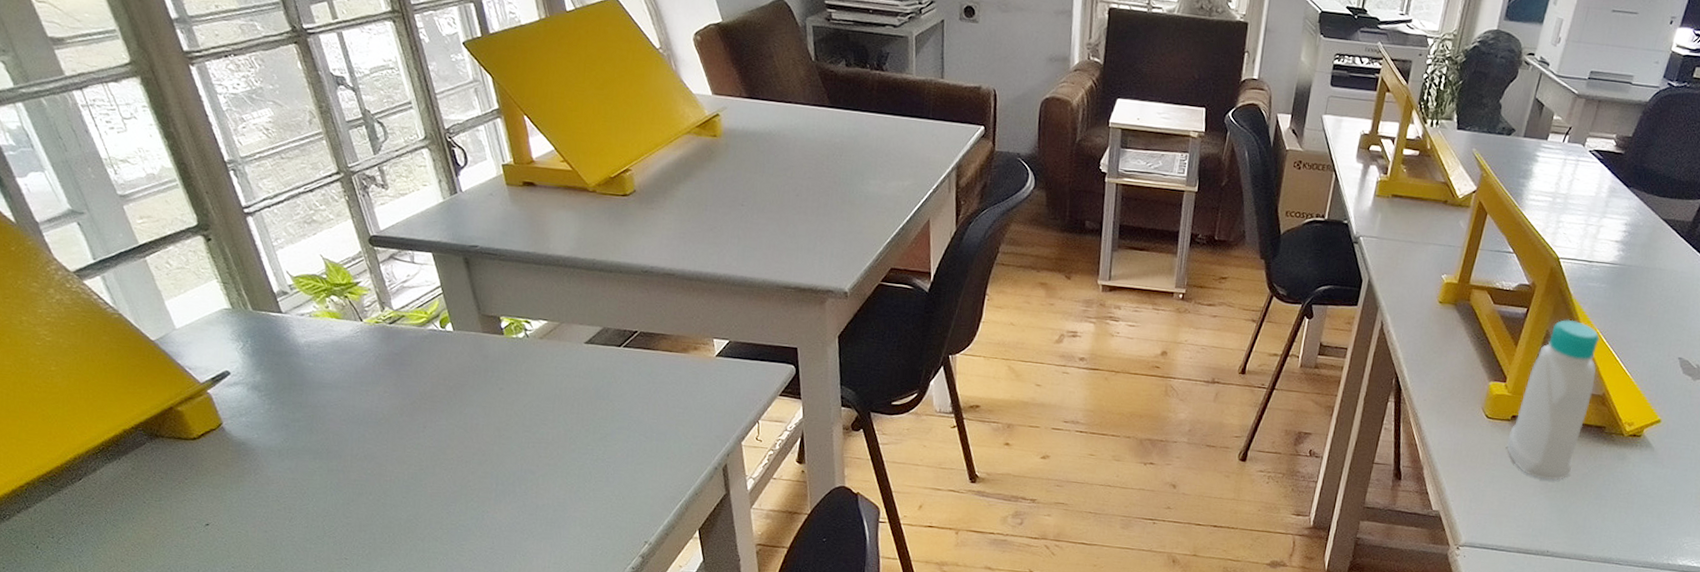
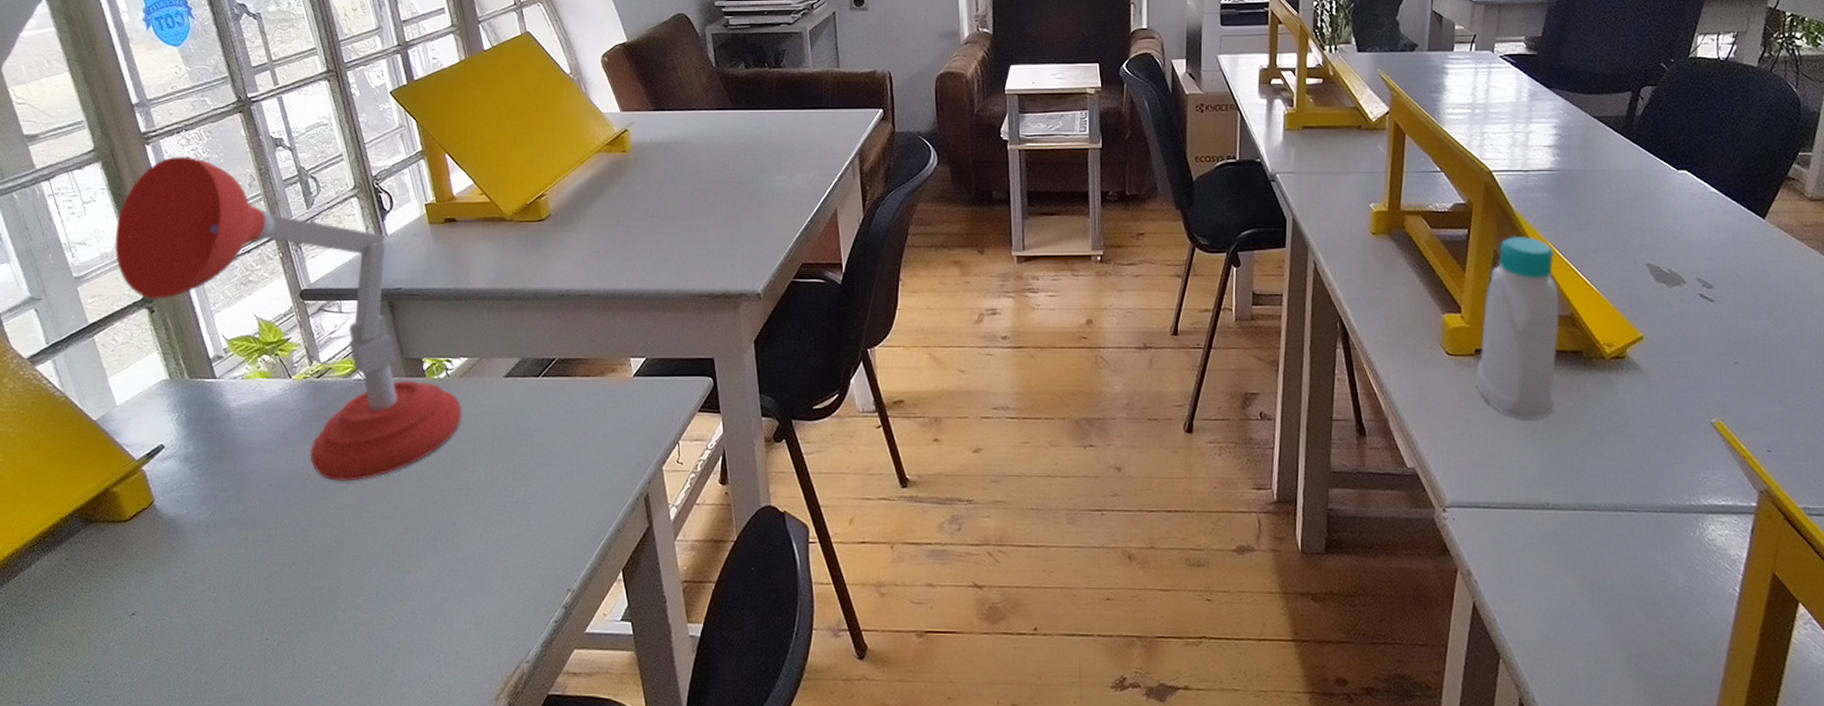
desk lamp: none [161,81,542,426] -> present [114,156,463,482]

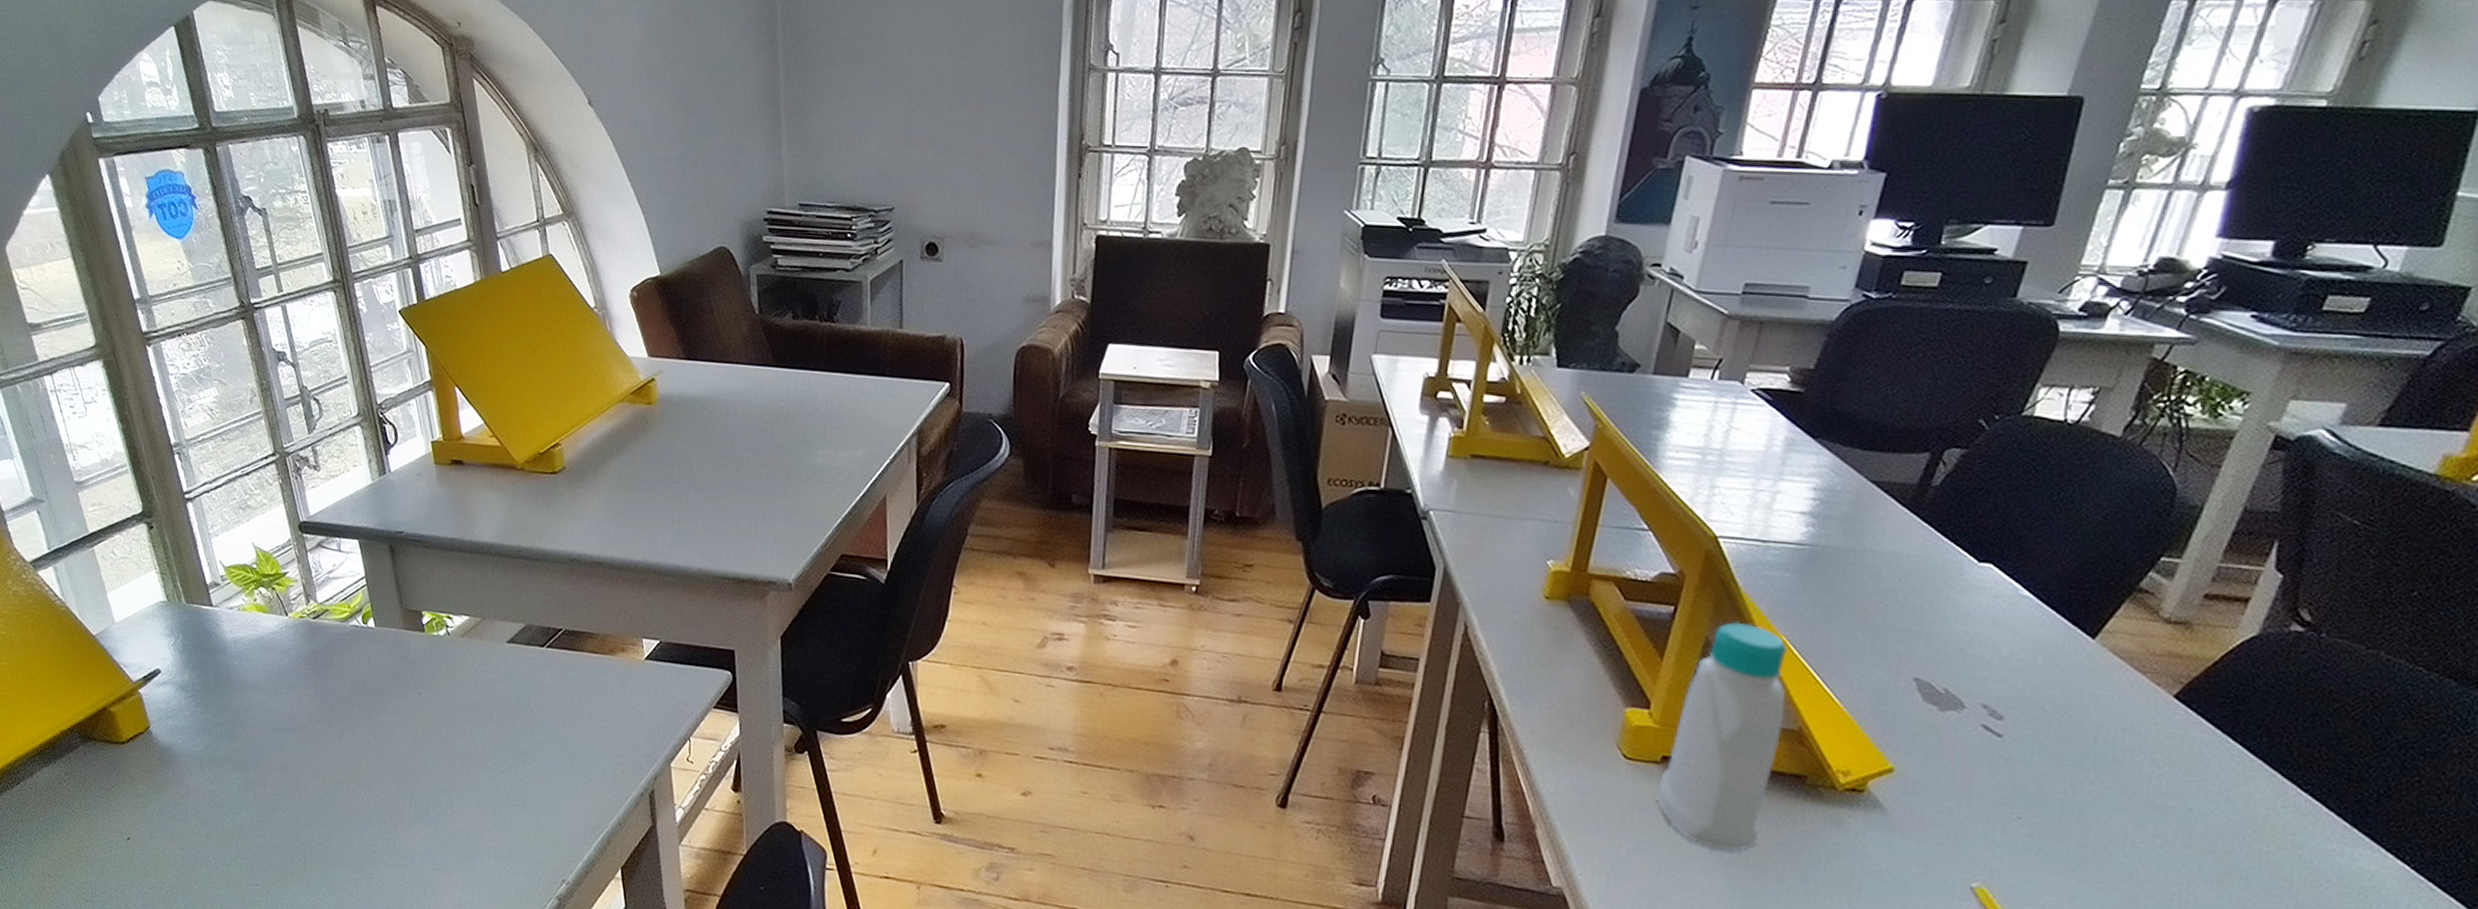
desk lamp: present [114,156,463,482] -> none [114,361,462,734]

